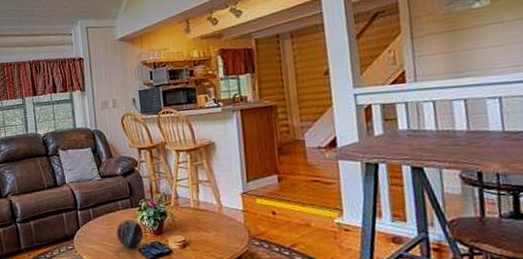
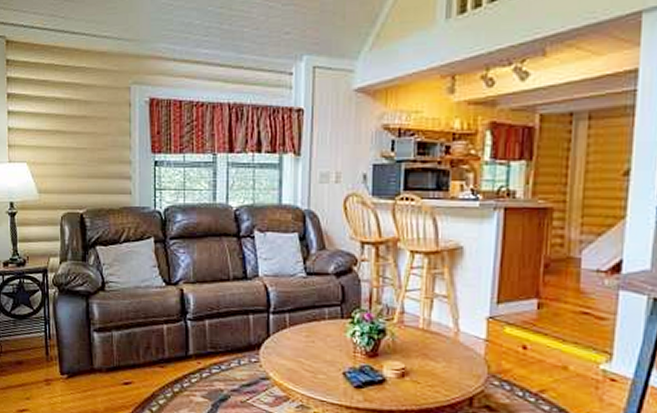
decorative orb: present [116,219,144,247] -> none [316,333,353,369]

